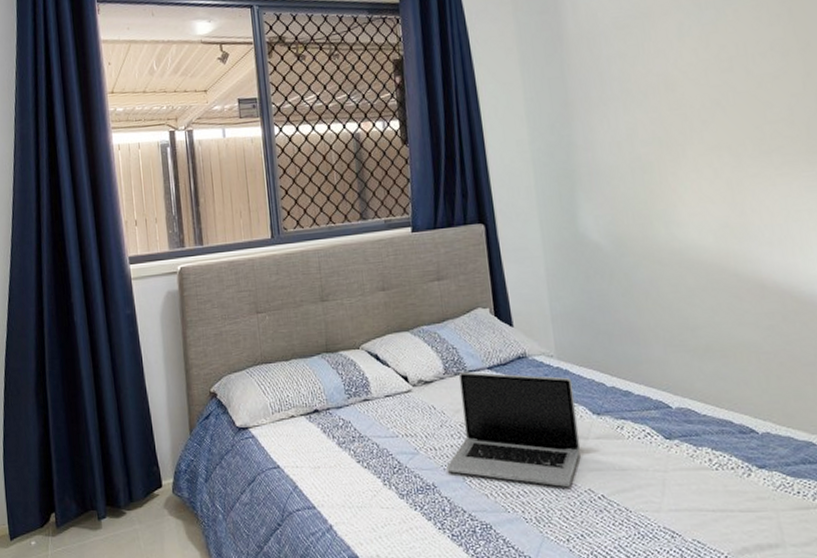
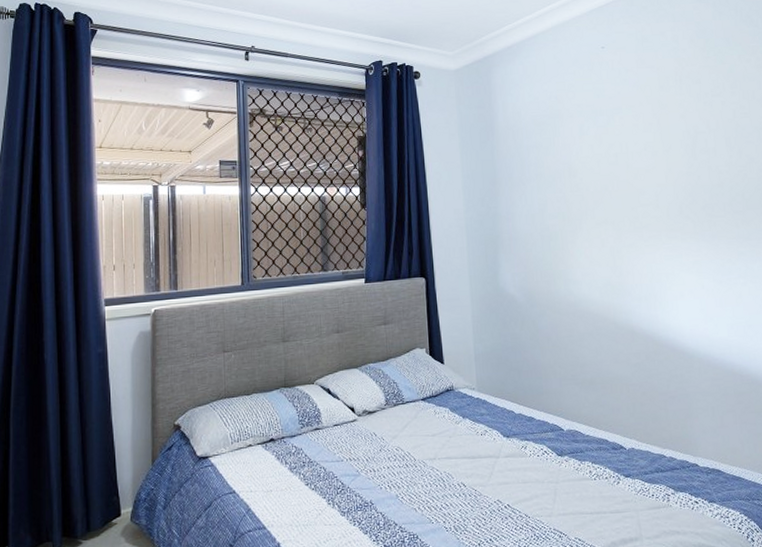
laptop: present [446,372,581,487] -> none [383,403,493,499]

